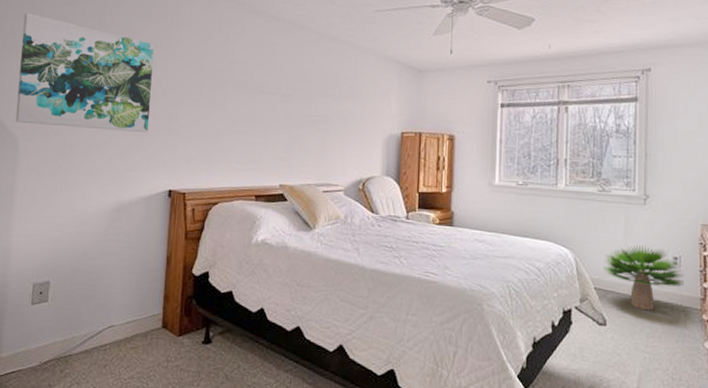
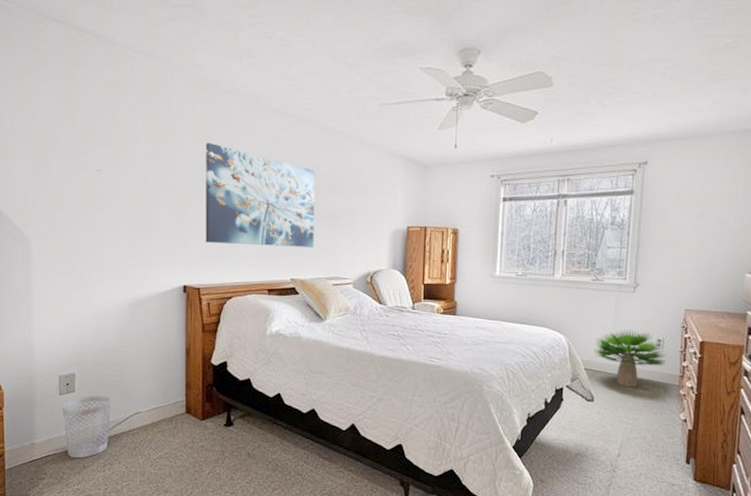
wall art: present [15,12,154,133] -> none [22,107,160,231]
wastebasket: none [32,305,86,376] -> present [62,395,112,459]
wall art: none [194,47,309,152] -> present [205,143,316,247]

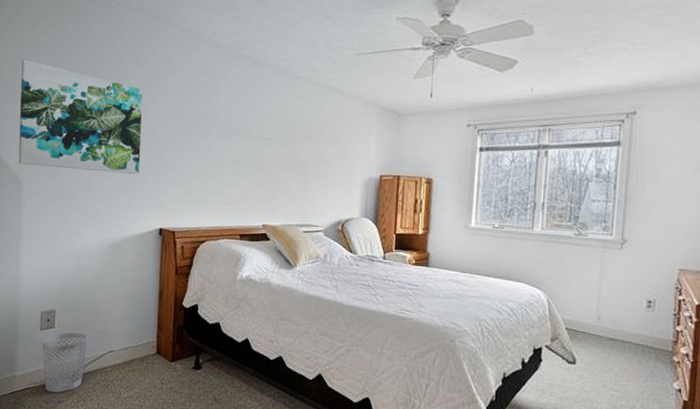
wall art: none [22,107,160,231] -> present [18,59,143,175]
wall art: present [205,143,316,247] -> none [182,92,290,194]
potted plant: present [593,329,666,388] -> none [576,288,657,352]

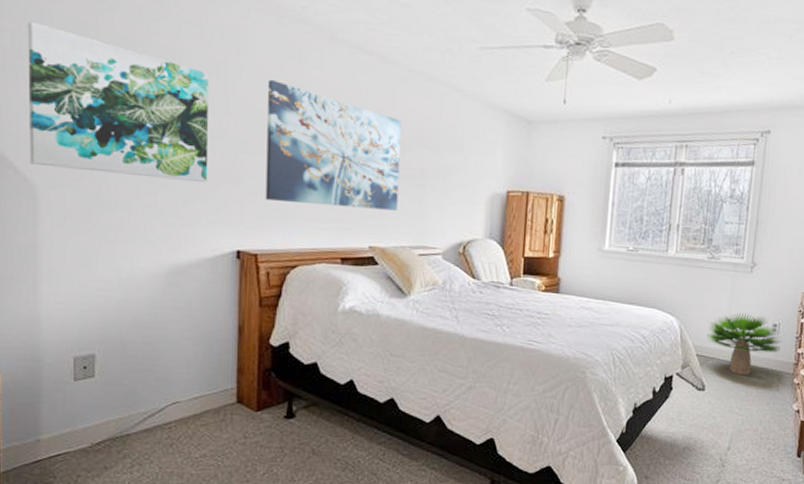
wastebasket: present [42,332,88,393] -> none [77,381,143,458]
wall art: none [182,92,290,194] -> present [265,80,402,211]
potted plant: none [576,288,657,352] -> present [706,312,781,376]

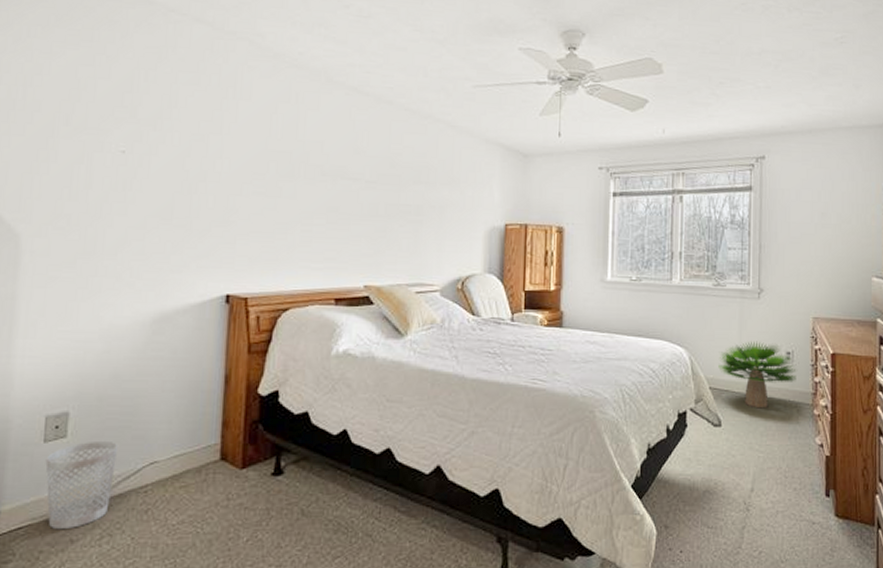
wall art: present [27,21,209,183] -> none [15,73,204,227]
wastebasket: none [77,381,143,458] -> present [45,440,119,530]
wall art: present [265,80,402,211] -> none [257,123,398,248]

